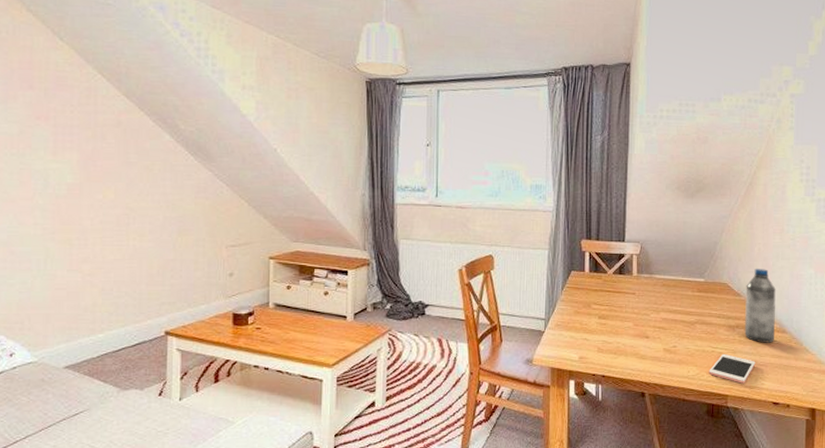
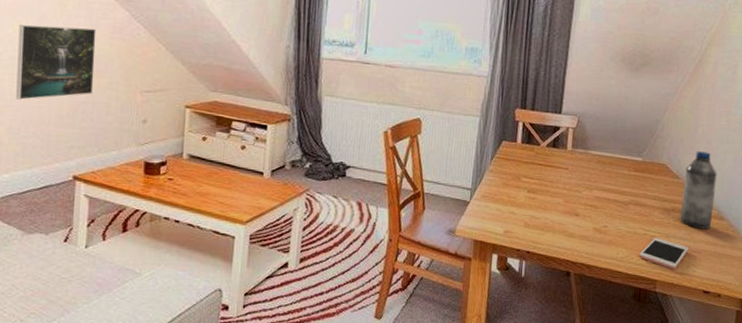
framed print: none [108,189,182,261] -> present [16,24,96,100]

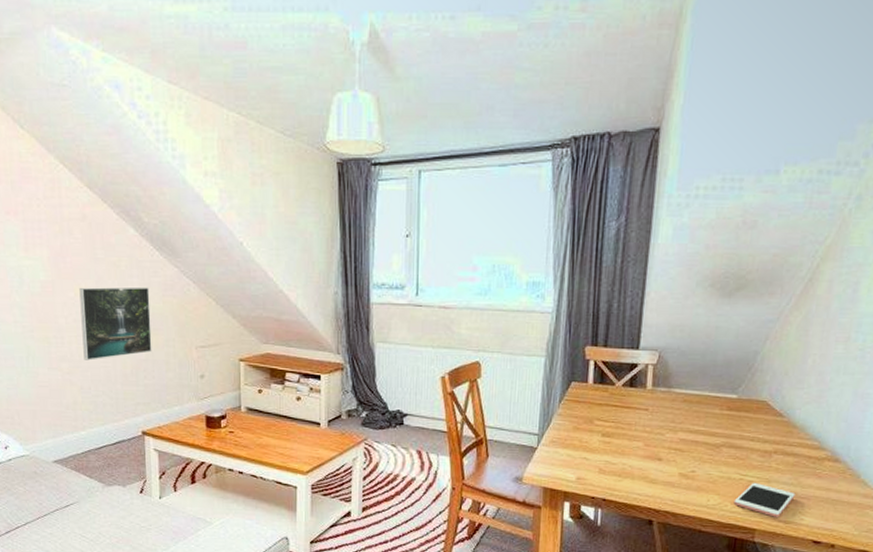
water bottle: present [680,151,717,229] -> none [784,385,832,473]

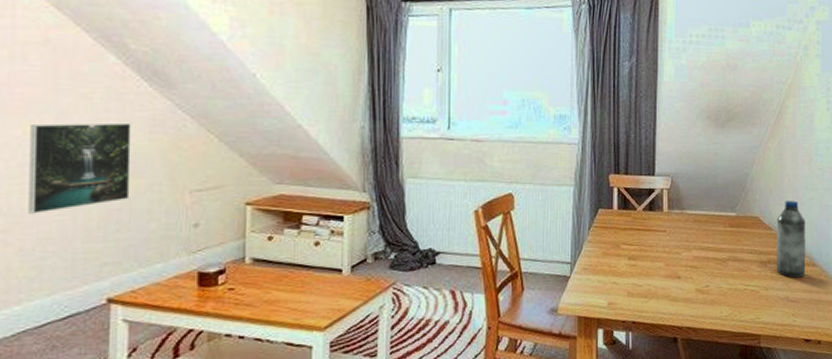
cell phone: present [733,483,796,517] -> none [741,291,788,322]
water bottle: none [784,385,832,473] -> present [776,201,806,278]

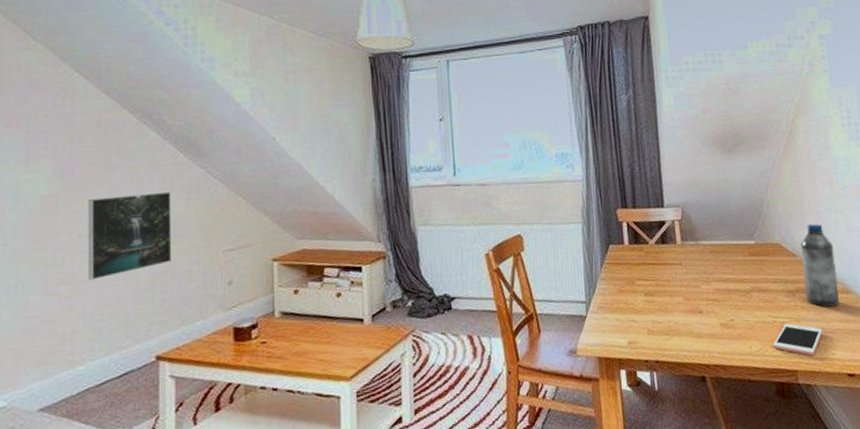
cell phone: none [741,291,788,322] -> present [772,323,823,356]

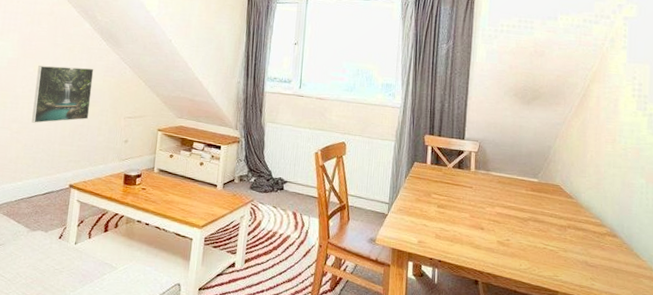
cell phone: present [772,323,823,356] -> none [540,252,586,282]
water bottle: present [800,224,839,307] -> none [576,174,607,246]

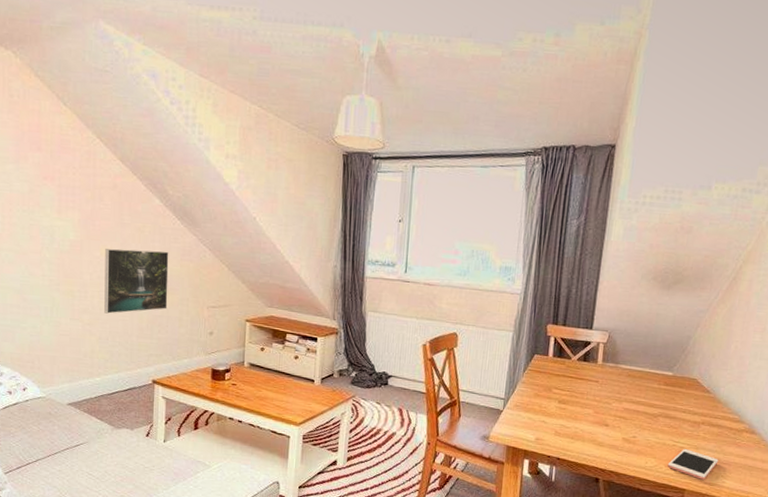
cell phone: none [540,252,586,282] -> present [667,449,719,480]

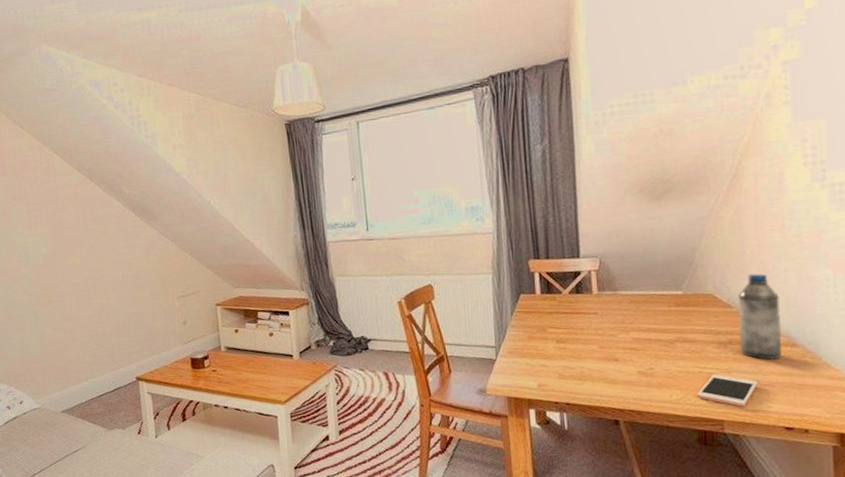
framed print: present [104,248,169,314] -> none [75,249,140,319]
water bottle: none [710,367,750,443] -> present [738,273,781,360]

